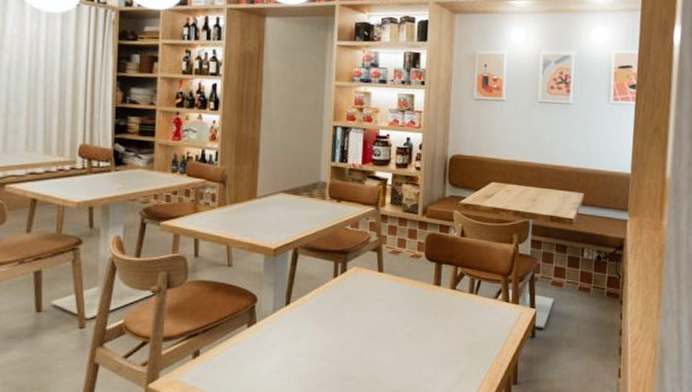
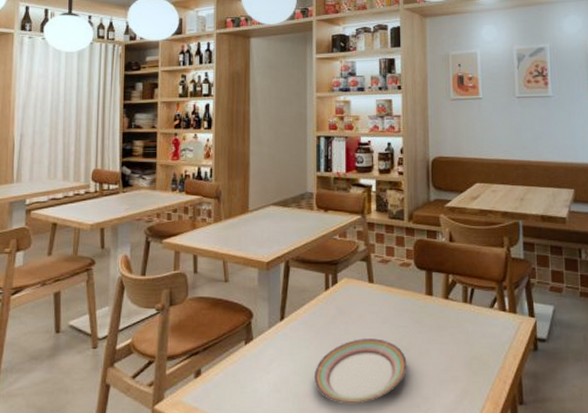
plate: none [317,323,411,384] -> present [313,337,407,404]

